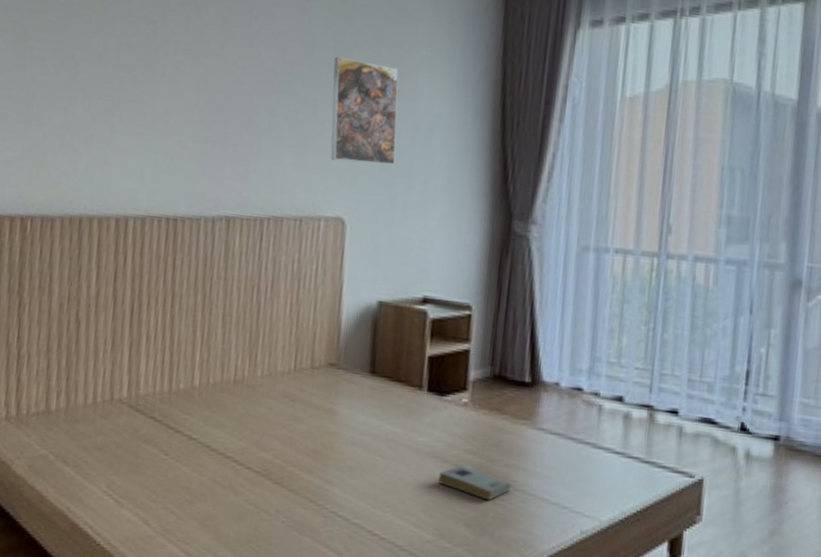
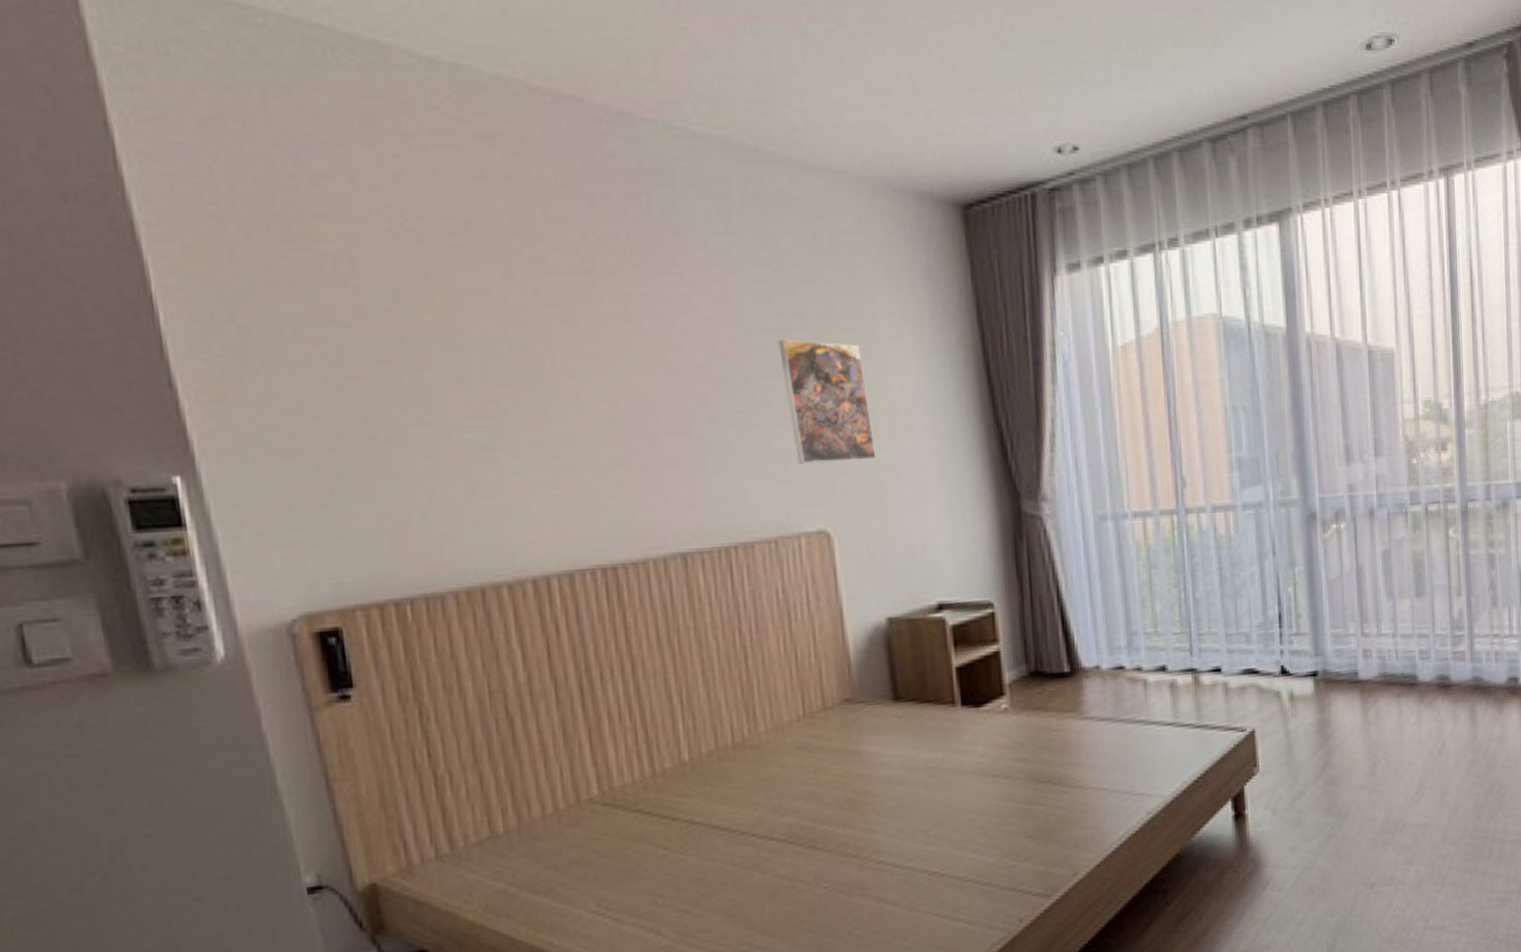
book: present [438,465,511,501] -> none [991,775,1069,806]

